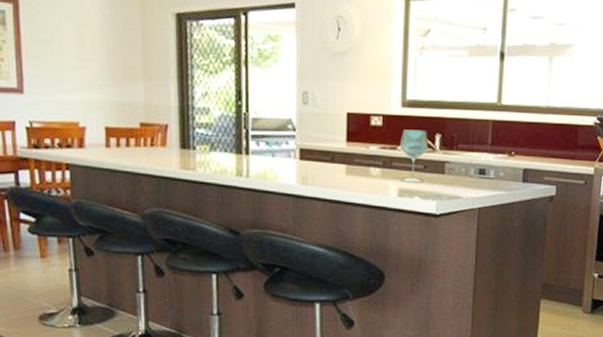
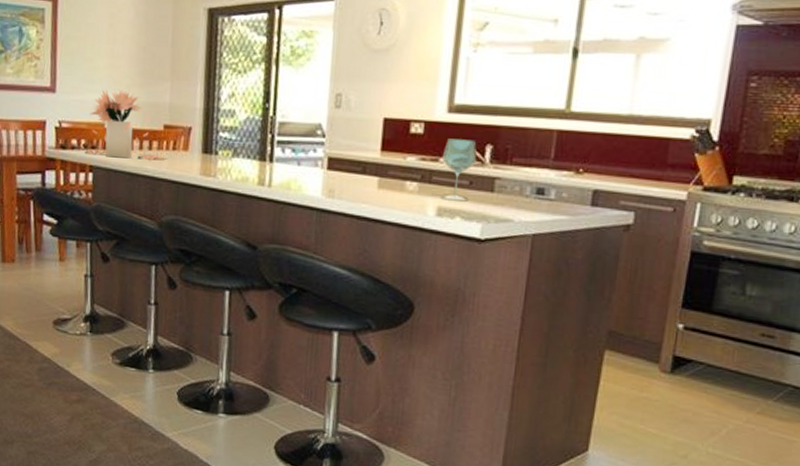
bouquet: none [59,89,145,156] -> present [84,89,167,160]

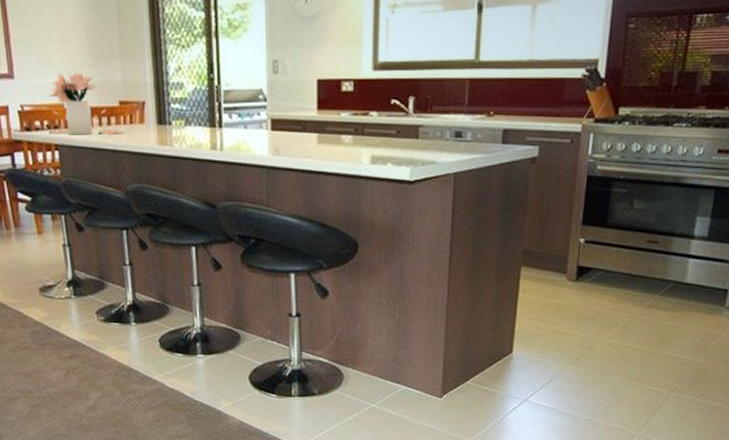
wine glass: present [441,138,477,202] -> none [371,93,402,149]

